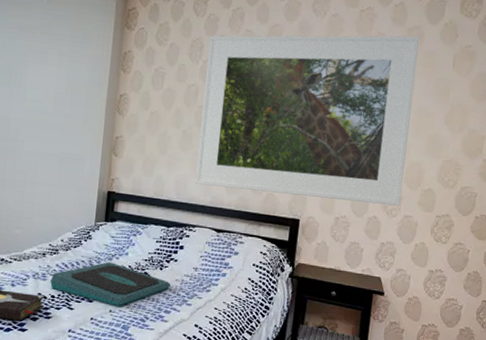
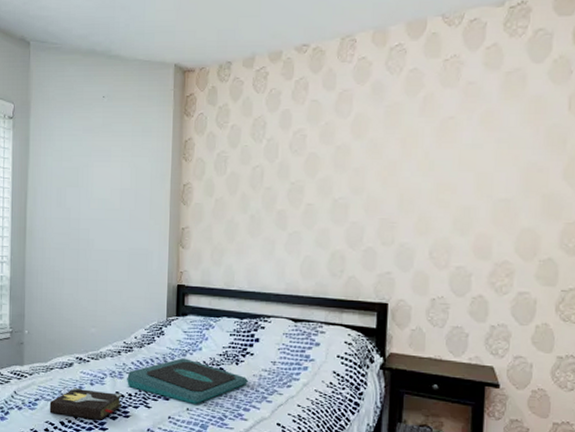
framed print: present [195,35,419,207] -> none [267,80,522,282]

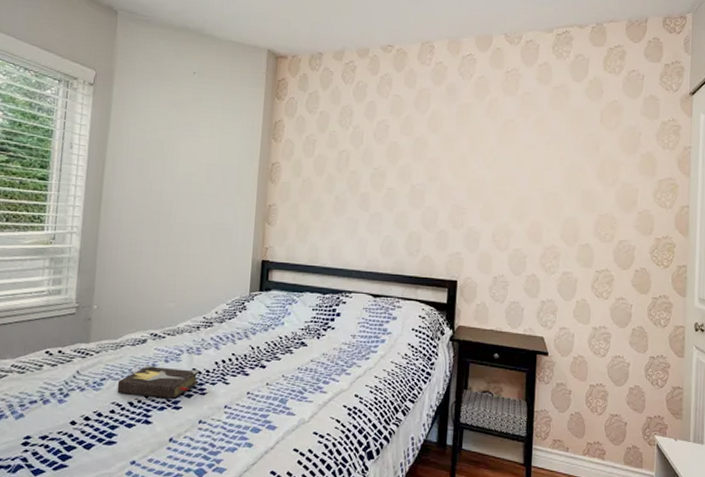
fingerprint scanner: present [127,358,249,404] -> none [205,333,330,379]

